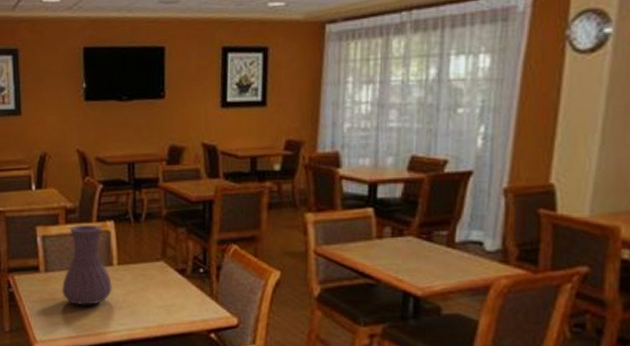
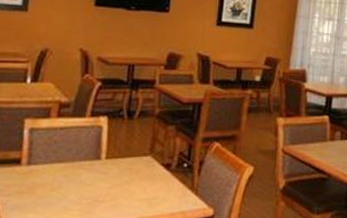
vase: present [61,224,112,305] -> none [42,118,97,199]

